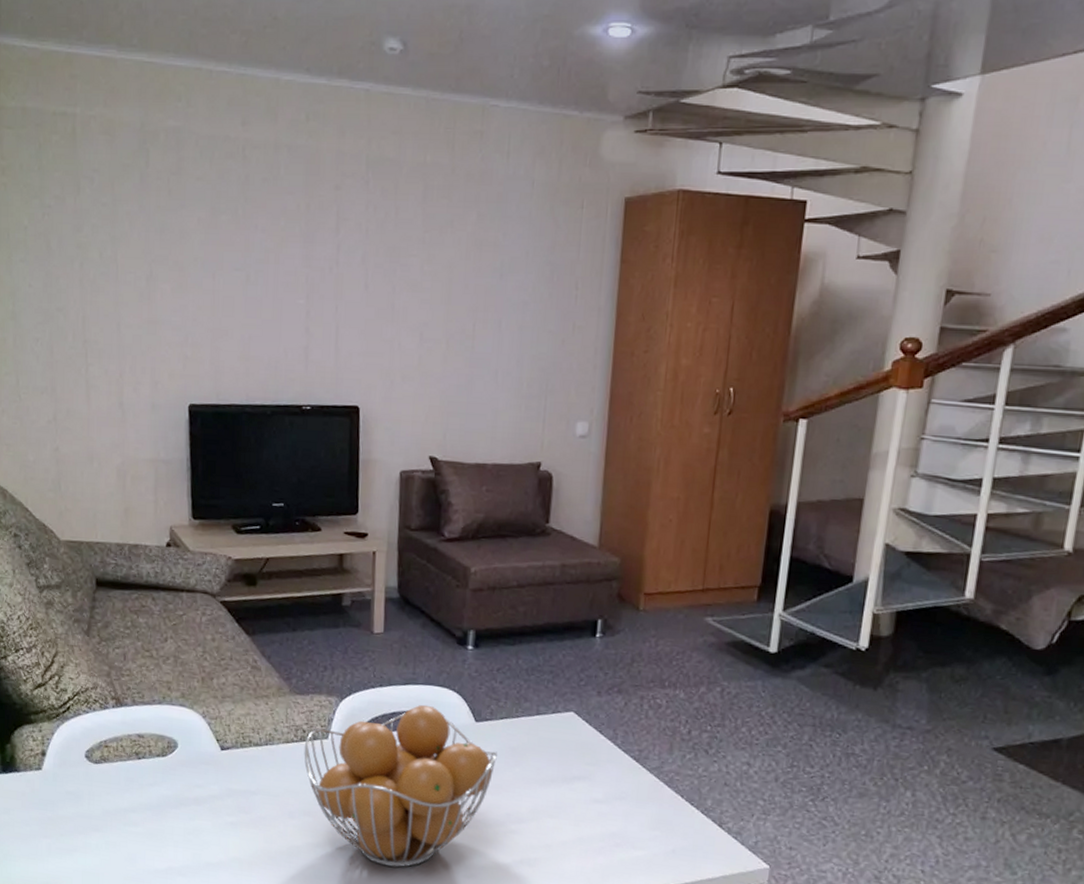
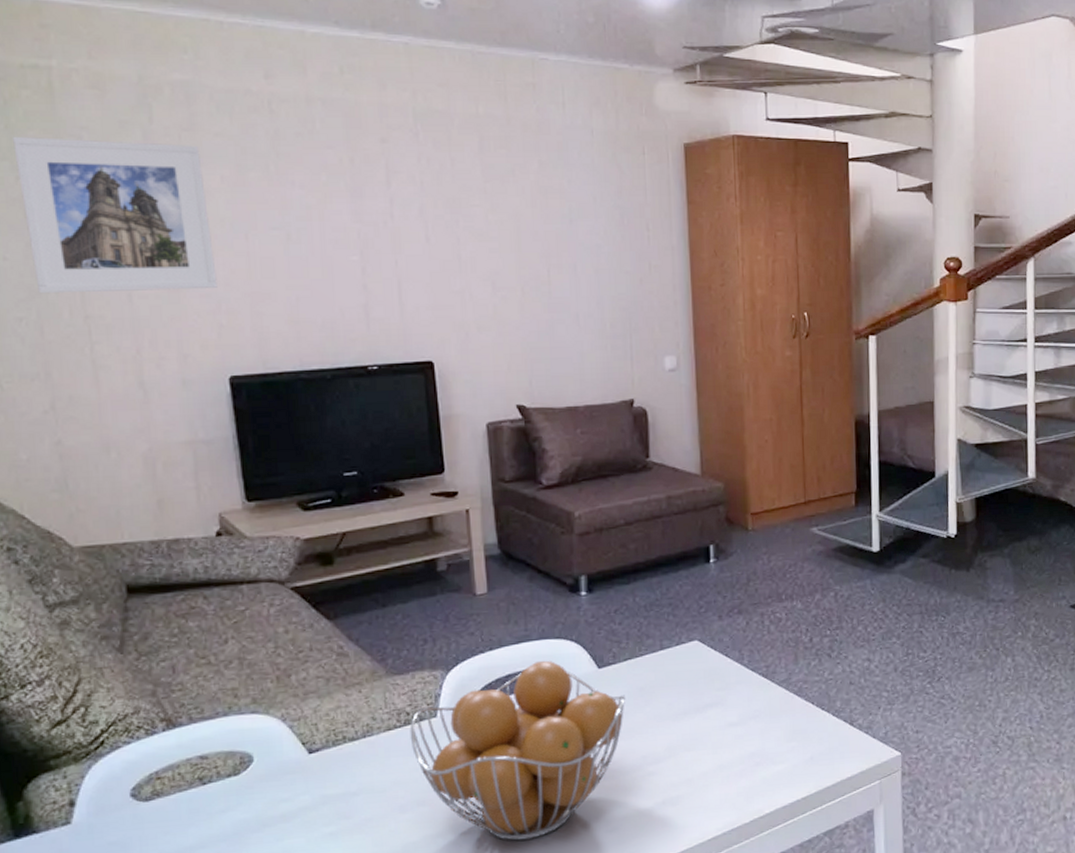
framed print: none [43,177,187,323] -> present [13,136,217,294]

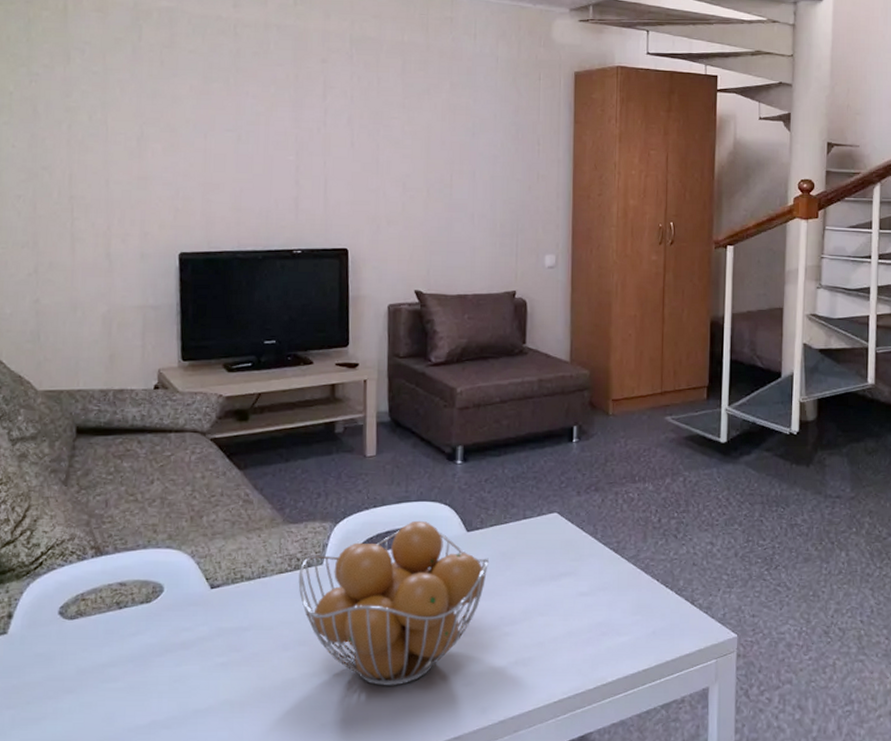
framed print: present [13,136,217,294] -> none [31,47,178,179]

